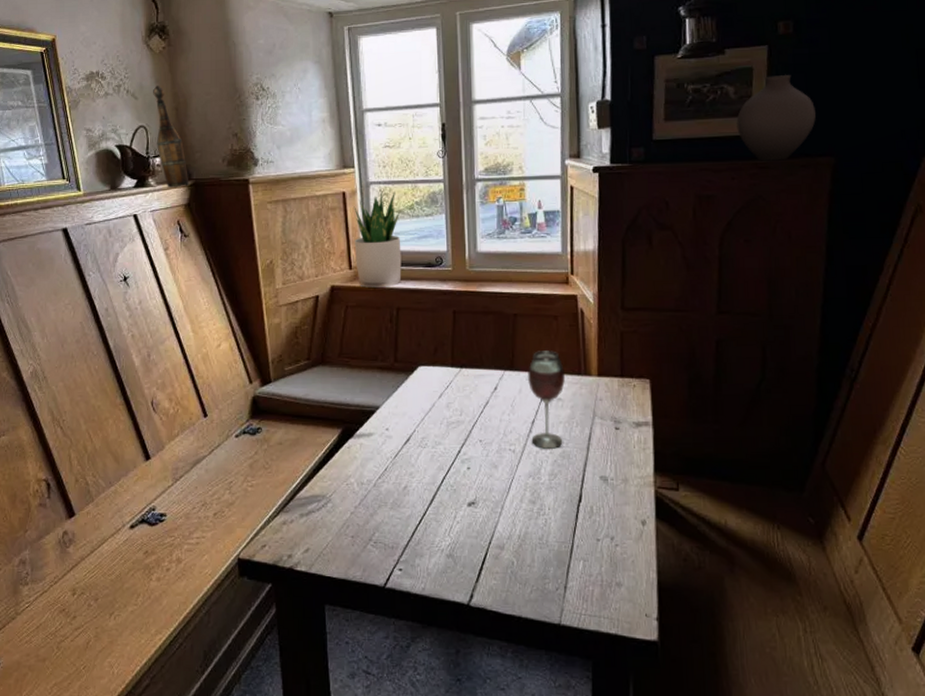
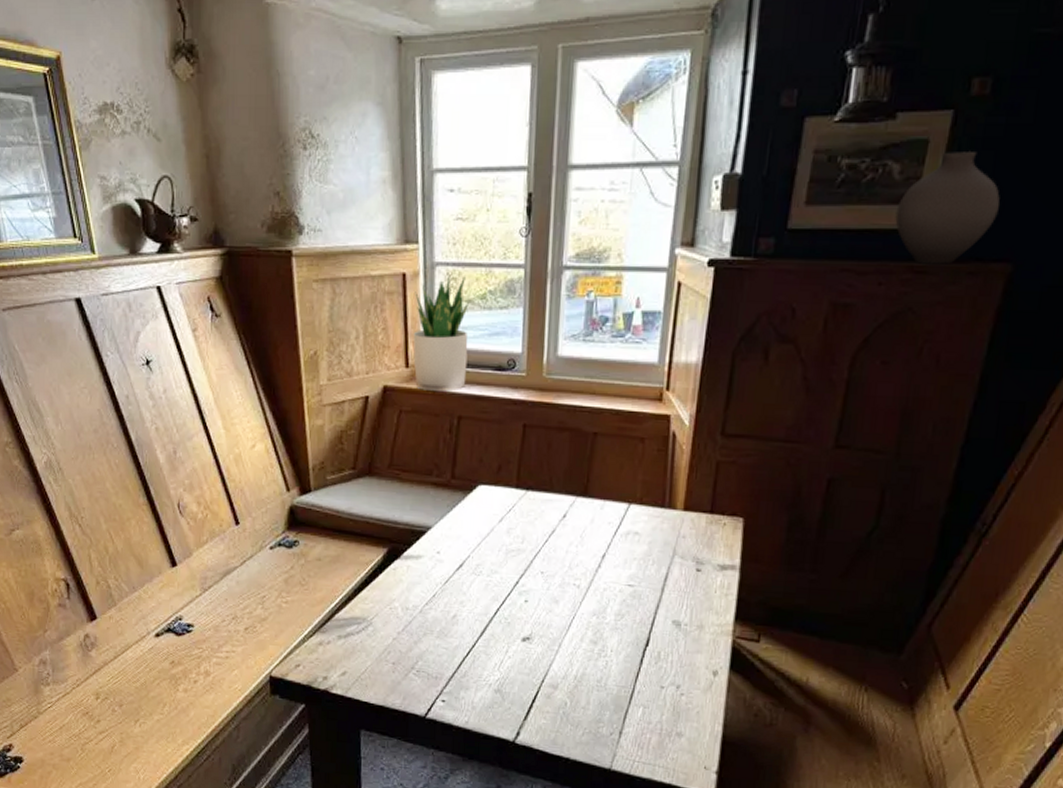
decorative bottle: present [153,86,189,188] -> none [179,125,222,256]
wineglass: present [528,350,565,449] -> none [599,477,646,587]

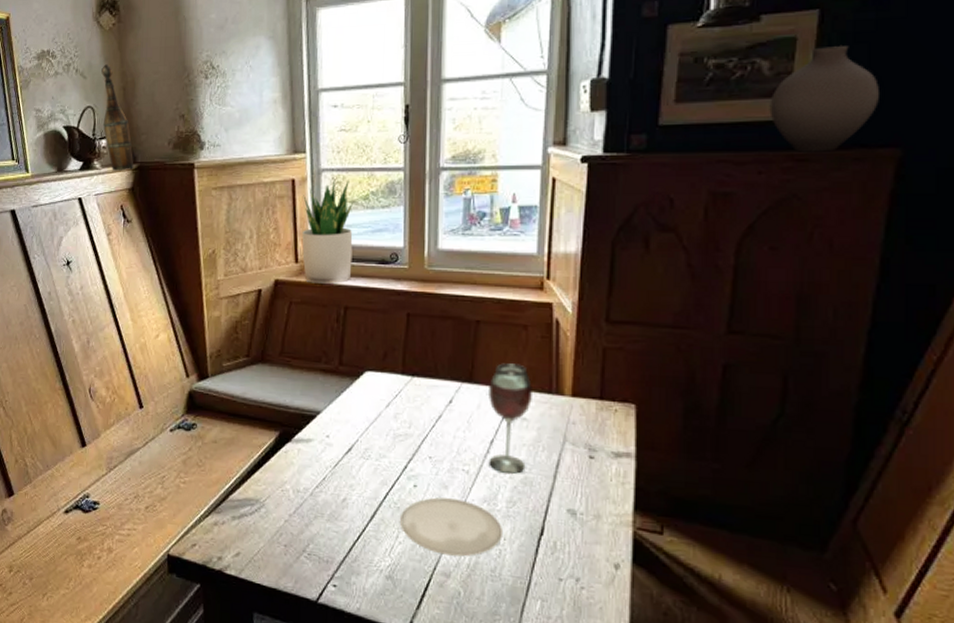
decorative bottle: none [179,125,222,256] -> present [101,64,134,171]
plate: none [509,612,610,669] -> present [399,497,502,557]
wineglass: none [599,477,646,587] -> present [489,363,532,474]

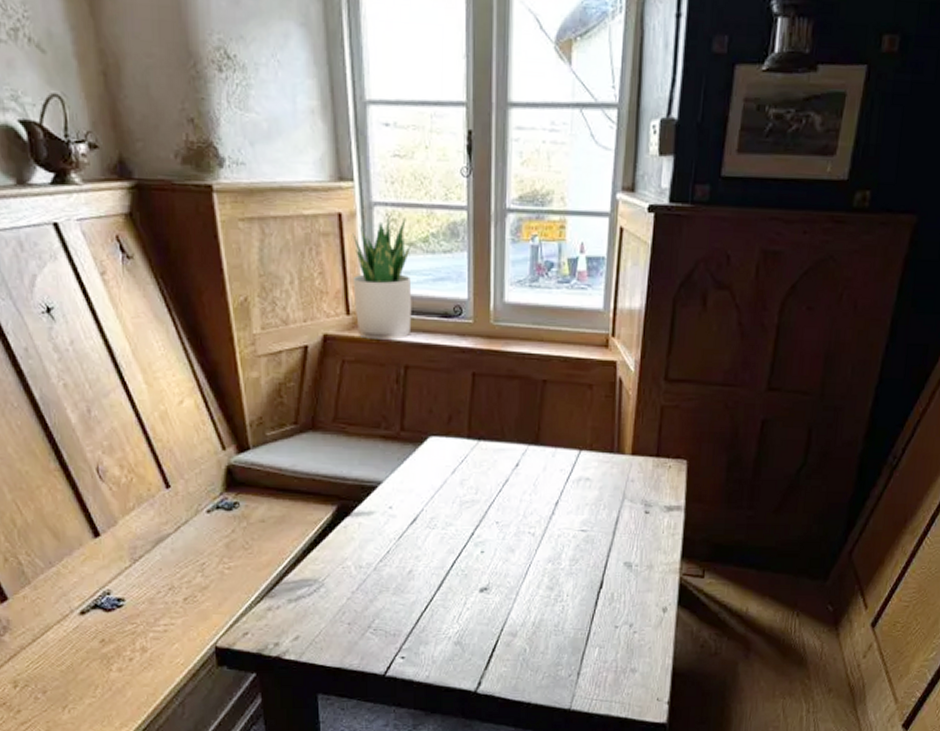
decorative bottle: present [101,64,134,171] -> none [68,35,130,190]
plate: present [399,497,502,557] -> none [467,561,566,616]
wineglass: present [489,363,532,474] -> none [553,424,596,533]
vase: present [769,45,879,152] -> none [817,105,907,215]

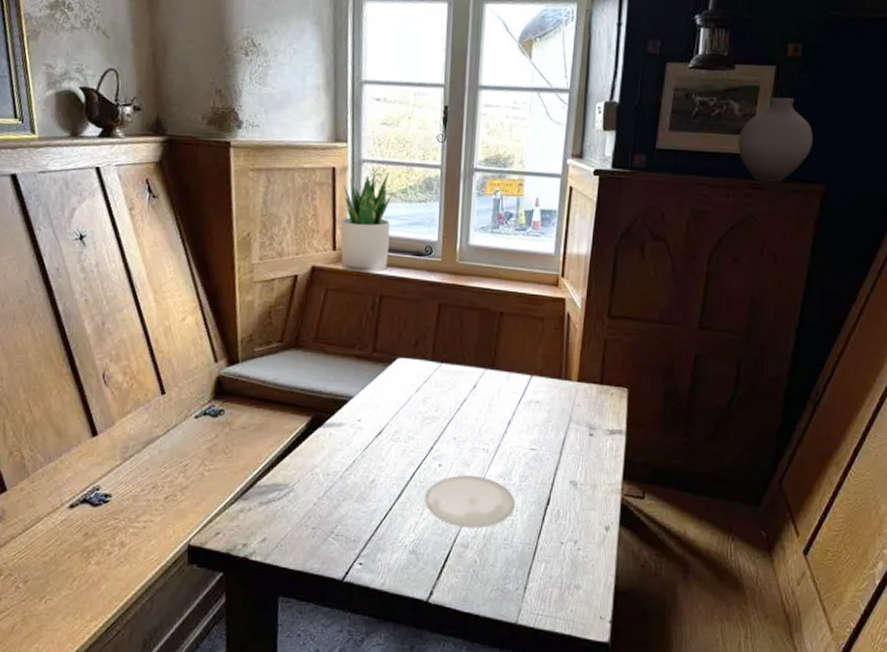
plate: none [467,561,566,616] -> present [424,475,515,528]
vase: none [817,105,907,215] -> present [737,97,813,183]

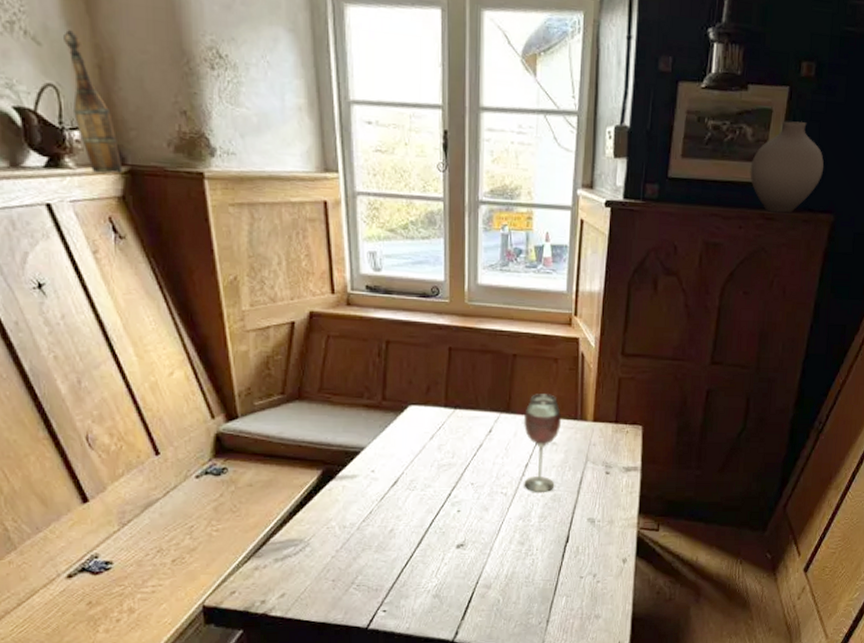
decorative bottle: none [127,25,163,143] -> present [63,30,123,175]
planter: present [340,171,392,273] -> none [337,205,393,317]
plate: present [424,475,515,528] -> none [444,519,535,570]
wineglass: none [506,351,546,451] -> present [524,394,561,492]

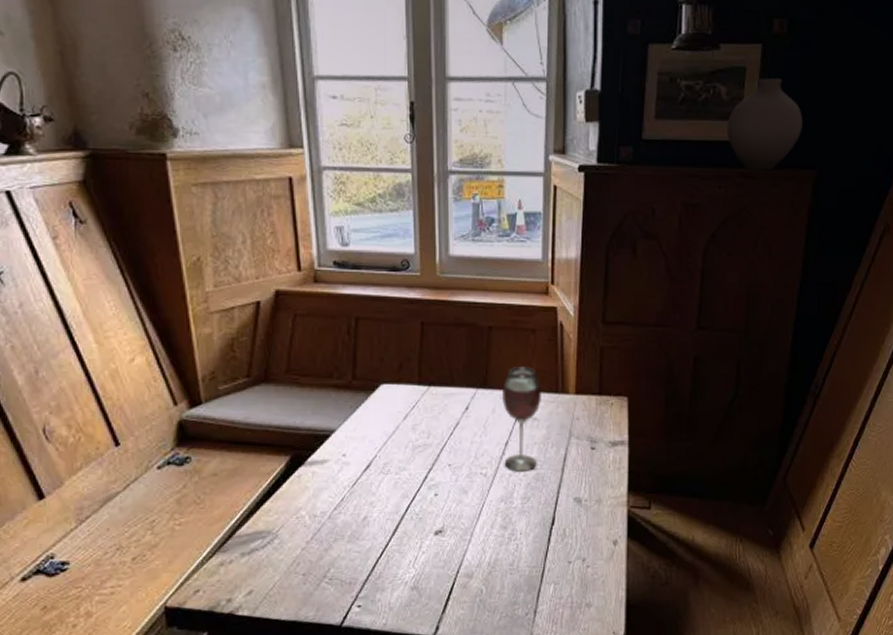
decorative bottle: present [63,30,123,175] -> none [26,19,84,159]

